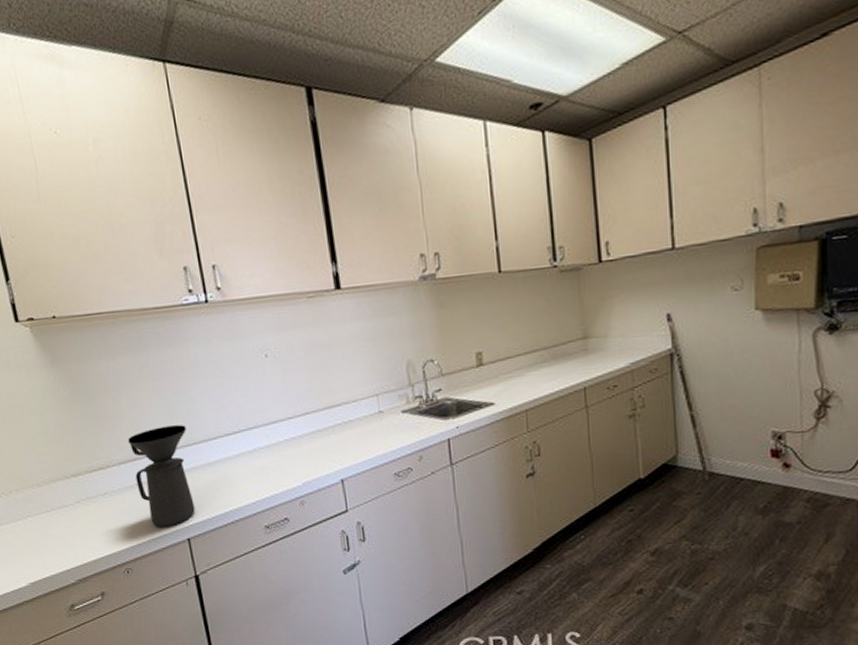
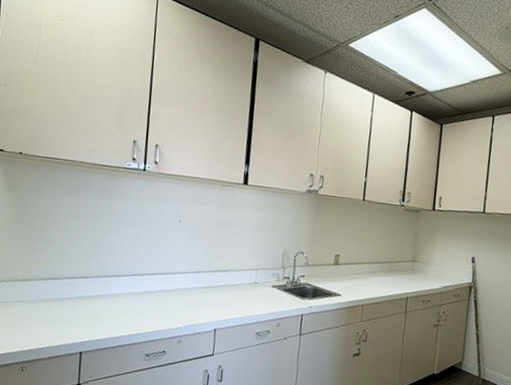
coffee maker: present [128,425,195,528] -> none [50,257,103,339]

